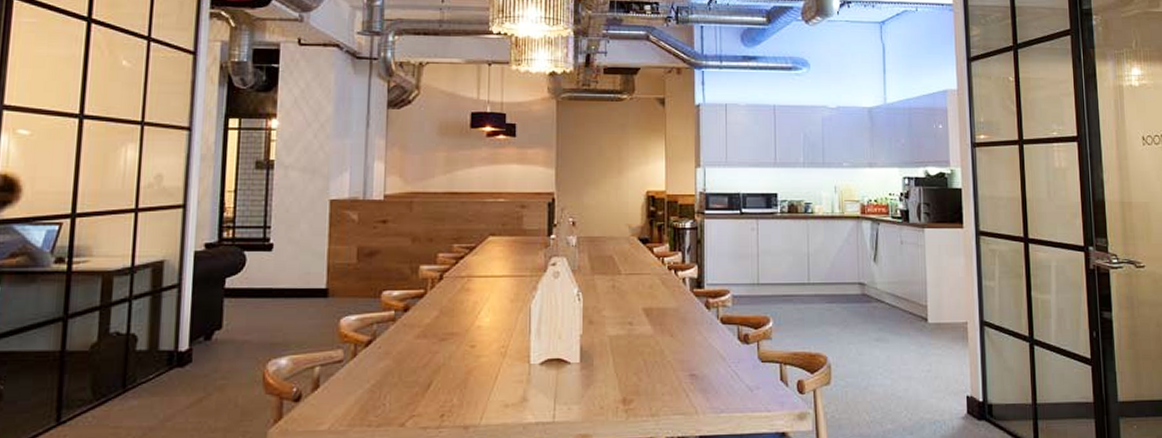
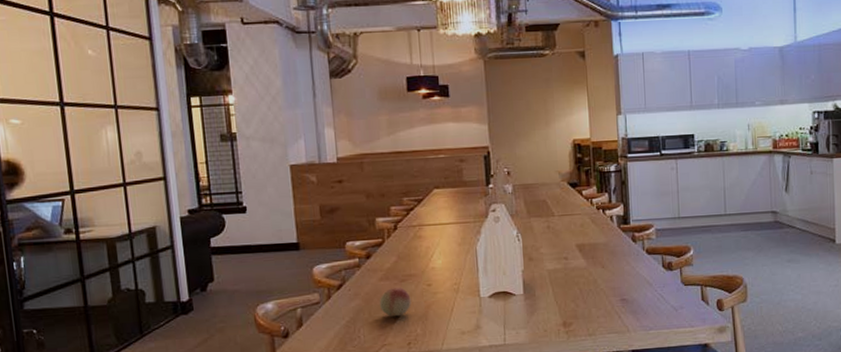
fruit: none [412,348,450,383] -> present [379,287,411,317]

